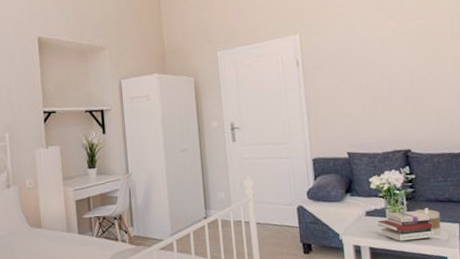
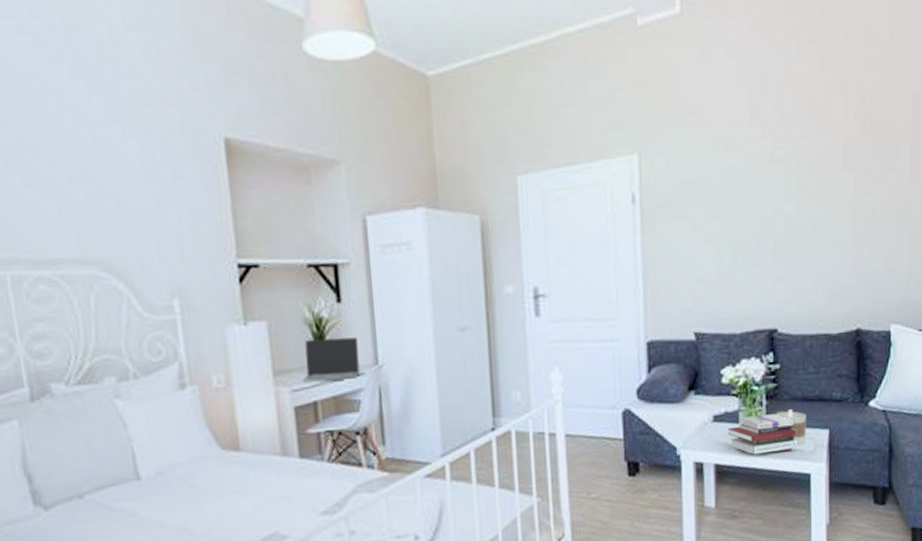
laptop: none [81,156,117,185] -> present [302,337,360,383]

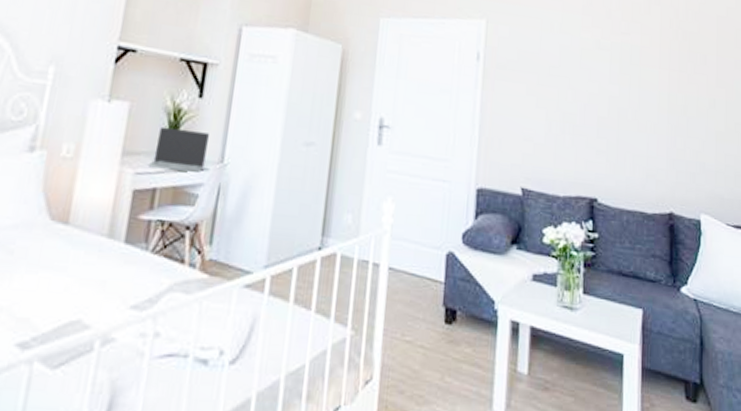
books: present [727,414,797,455] -> none [545,281,612,326]
candle: present [775,409,807,446] -> none [591,281,622,322]

